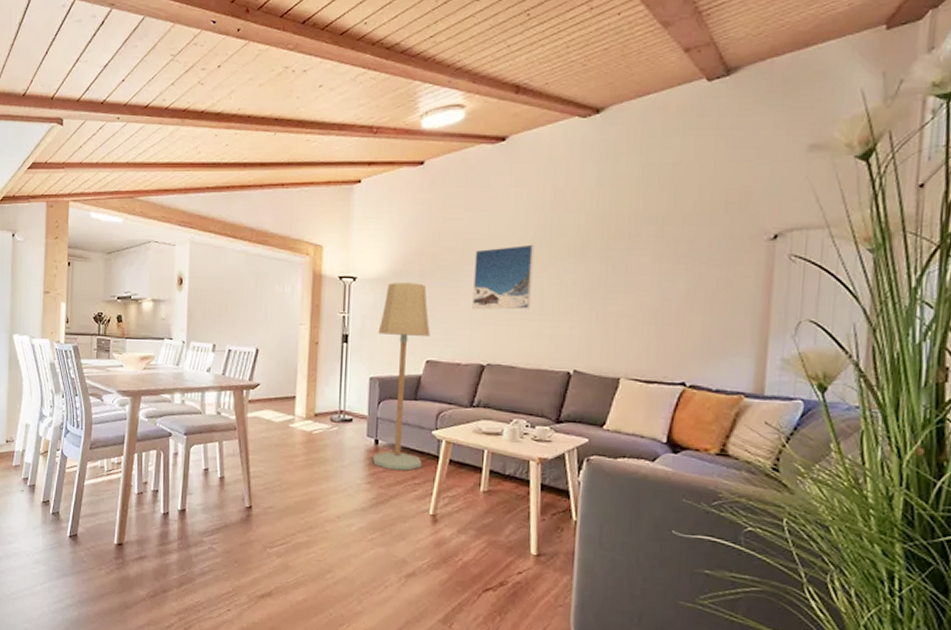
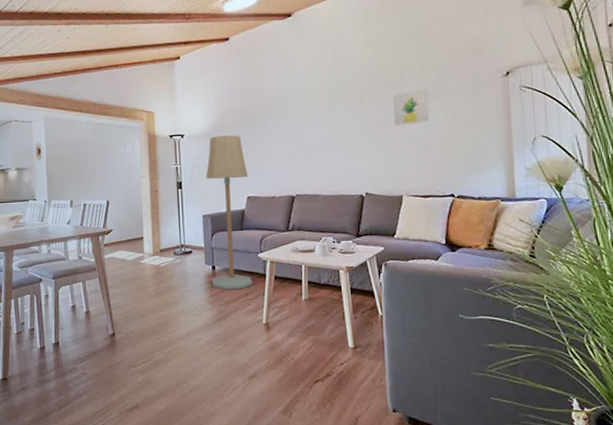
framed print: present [472,244,535,310] -> none [277,96,326,152]
wall art: none [619,248,670,291] -> present [393,89,430,126]

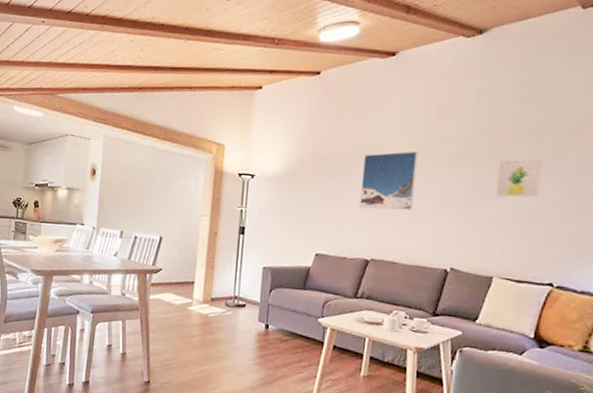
floor lamp: present [206,135,253,290] -> none [263,181,320,354]
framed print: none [277,96,326,152] -> present [360,151,419,210]

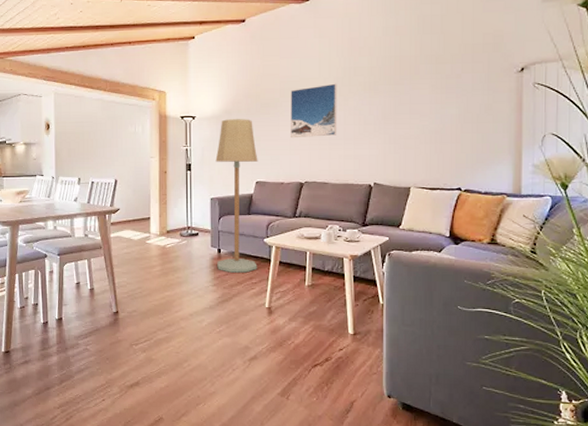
floor lamp: none [263,181,320,354] -> present [215,119,258,273]
wall art: present [495,159,543,198] -> none [405,82,443,117]

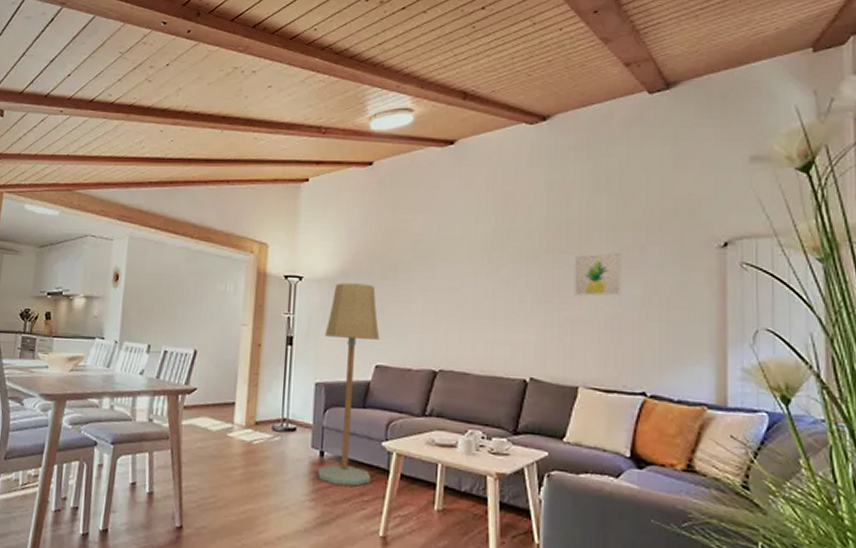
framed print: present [291,83,337,139] -> none [423,246,486,313]
wall art: none [405,82,443,117] -> present [573,253,622,296]

